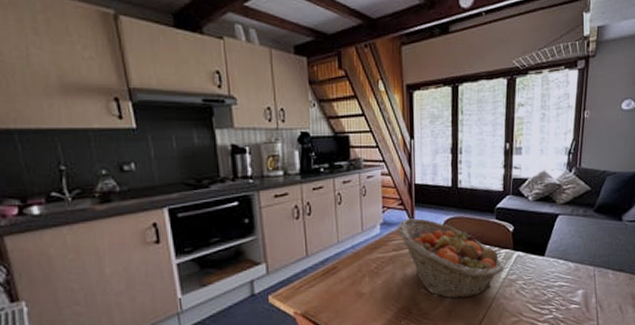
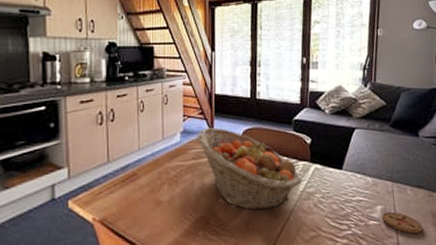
coaster: none [583,295,623,316] -> present [382,212,423,234]

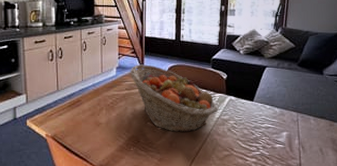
coaster: present [382,212,423,234] -> none [287,137,323,156]

